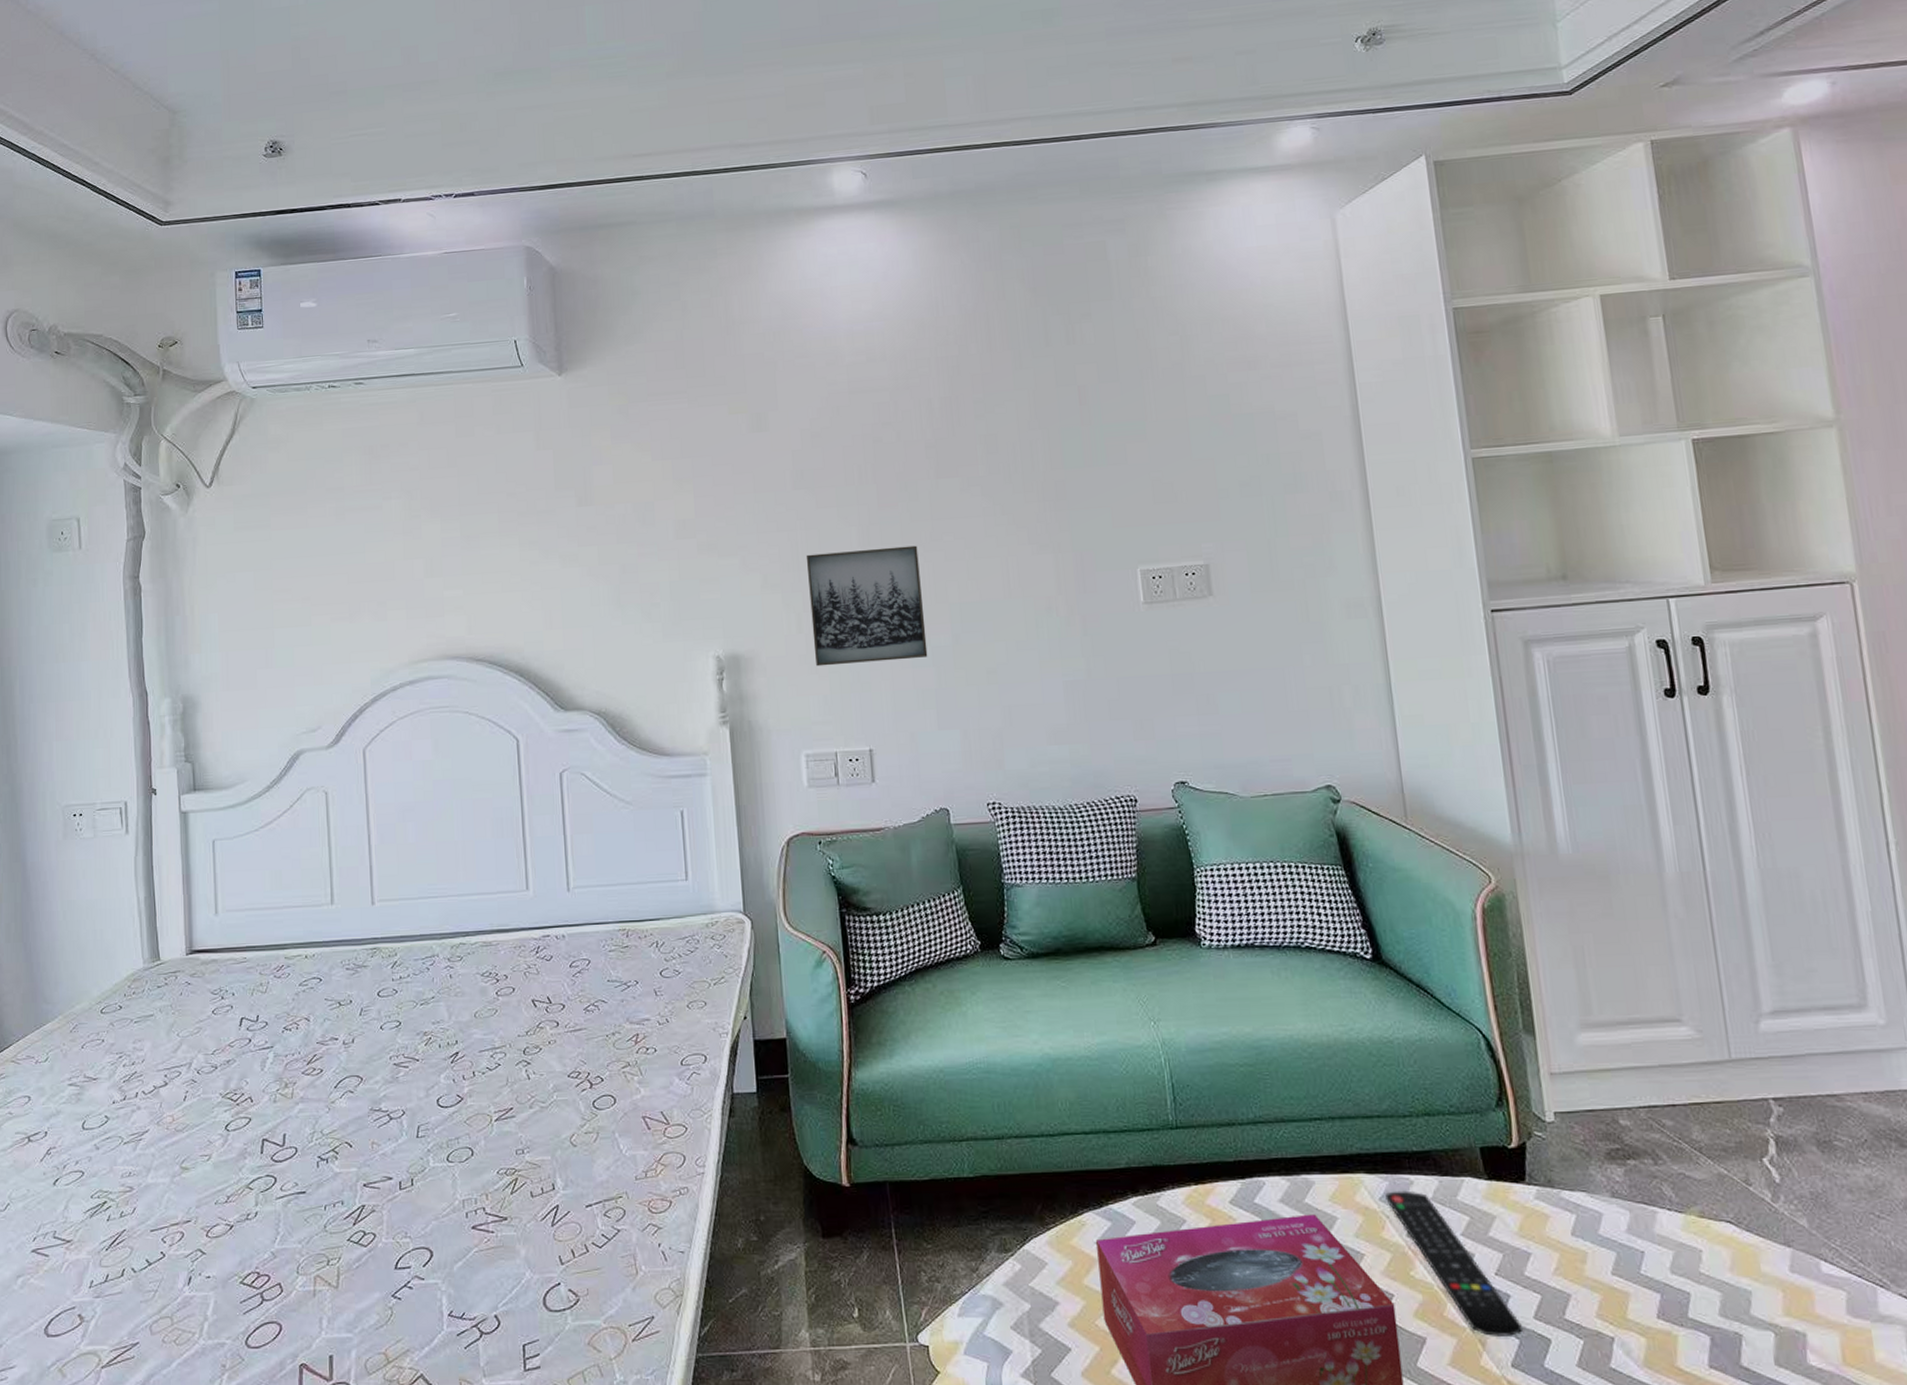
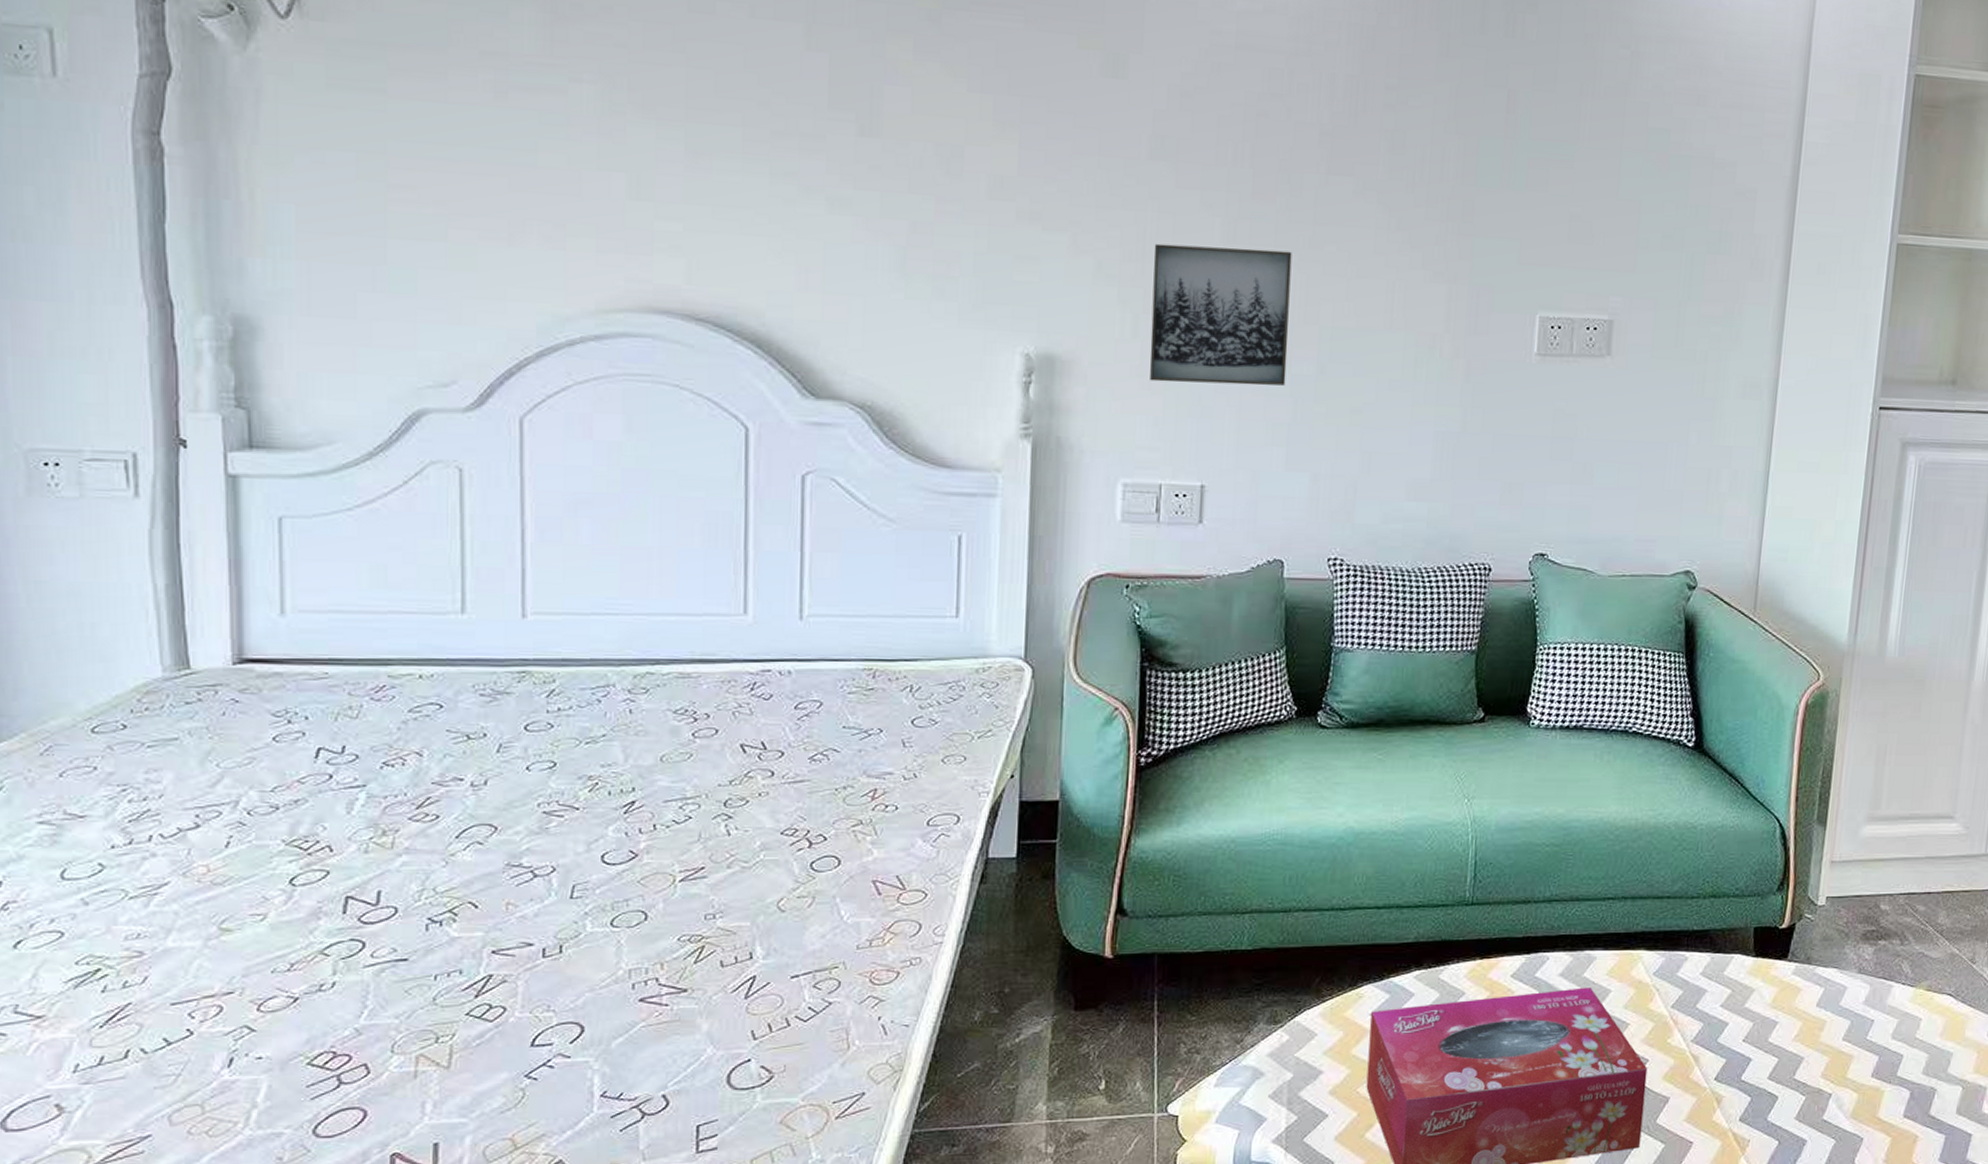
remote control: present [1385,1190,1524,1338] -> none [1659,966,1757,1096]

